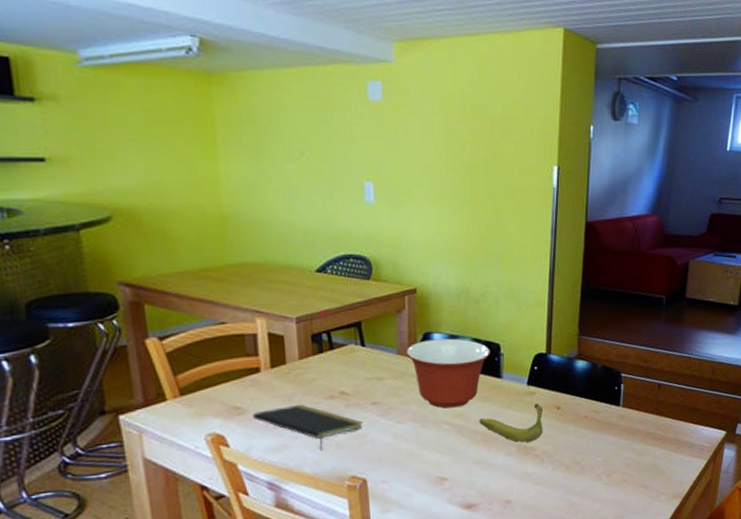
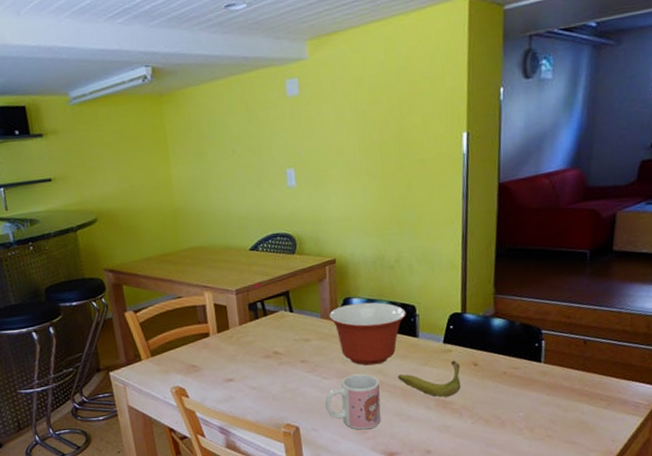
notepad: present [253,404,363,451] -> none [205,362,294,402]
mug: none [398,417,460,481] -> present [325,373,381,430]

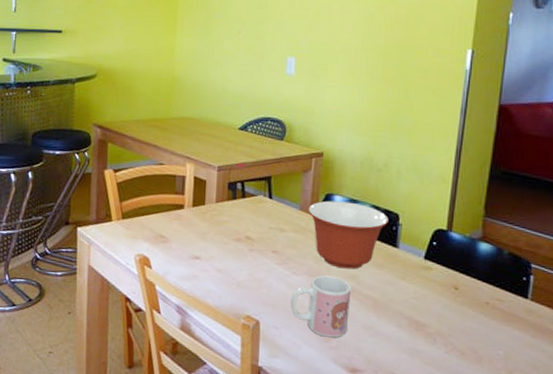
banana: present [398,360,461,397] -> none [371,279,439,319]

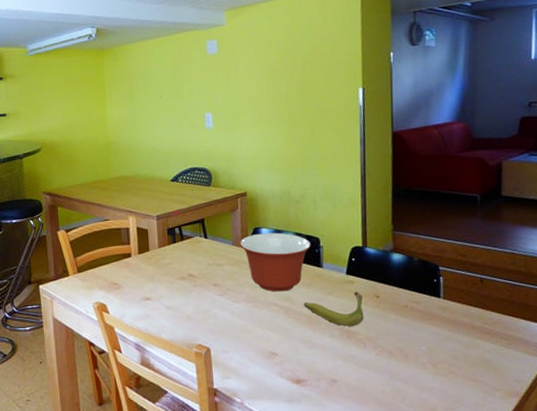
mug: present [291,275,352,338] -> none [235,299,288,355]
banana: none [371,279,439,319] -> present [303,291,364,327]

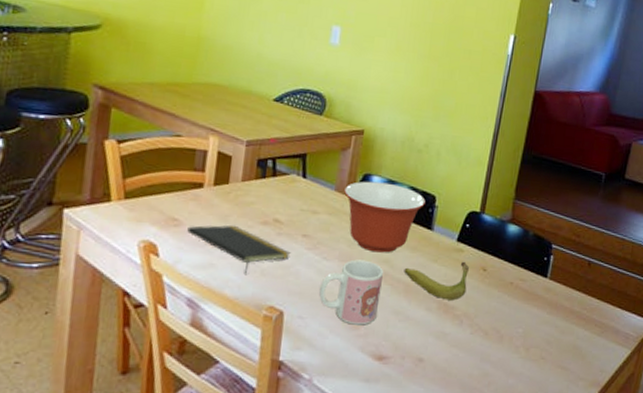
notepad: none [126,283,207,322] -> present [187,224,291,276]
mug: none [235,299,288,355] -> present [319,259,384,325]

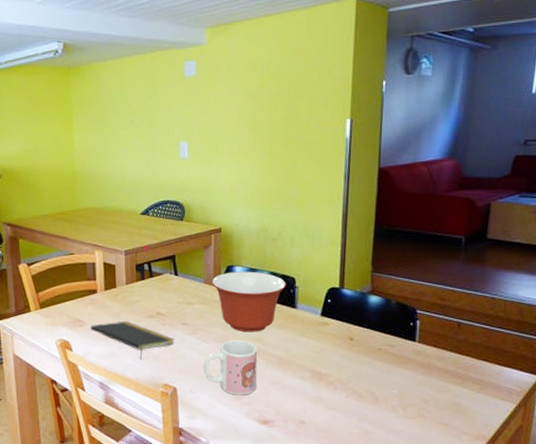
banana: present [404,261,469,301] -> none [275,333,336,369]

